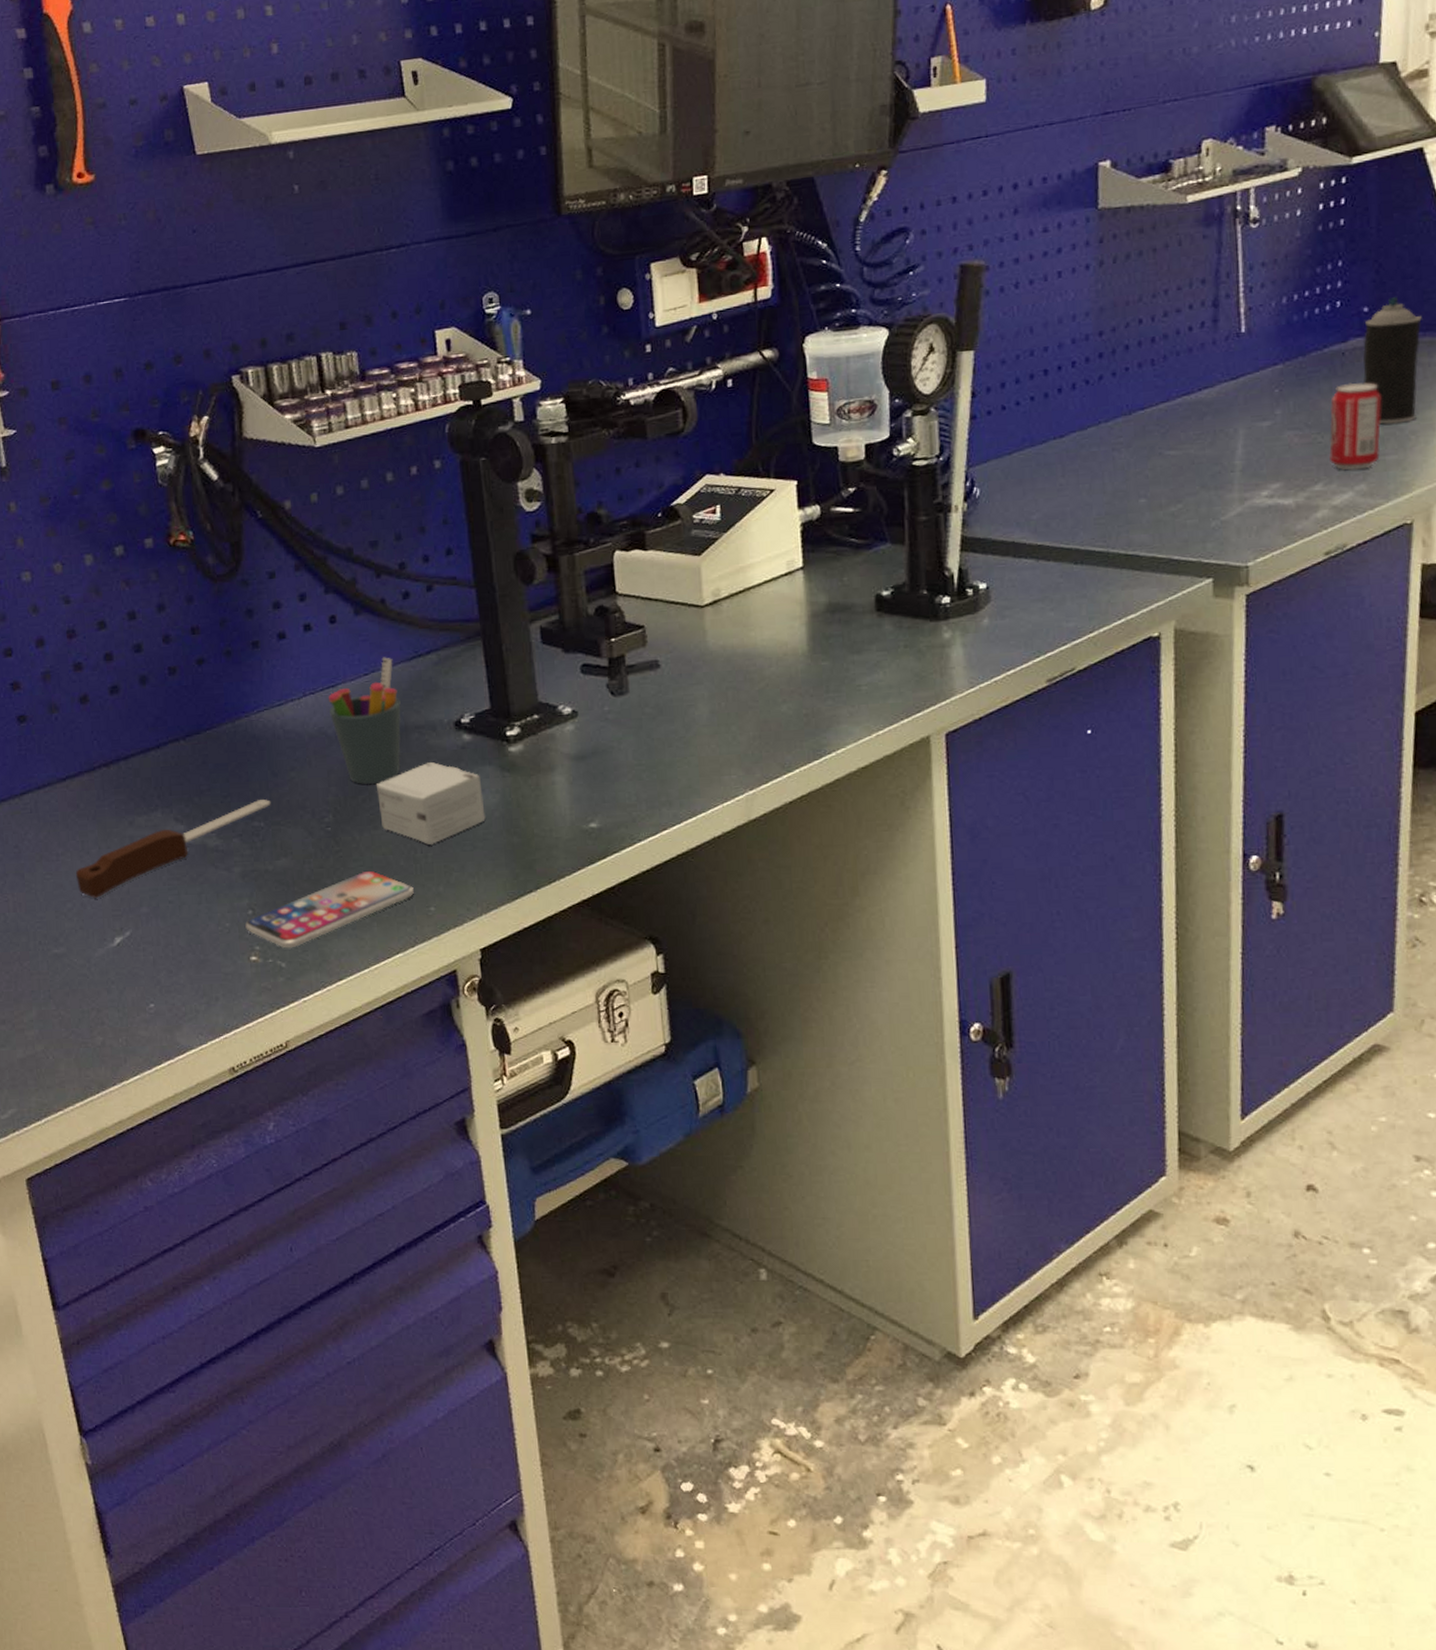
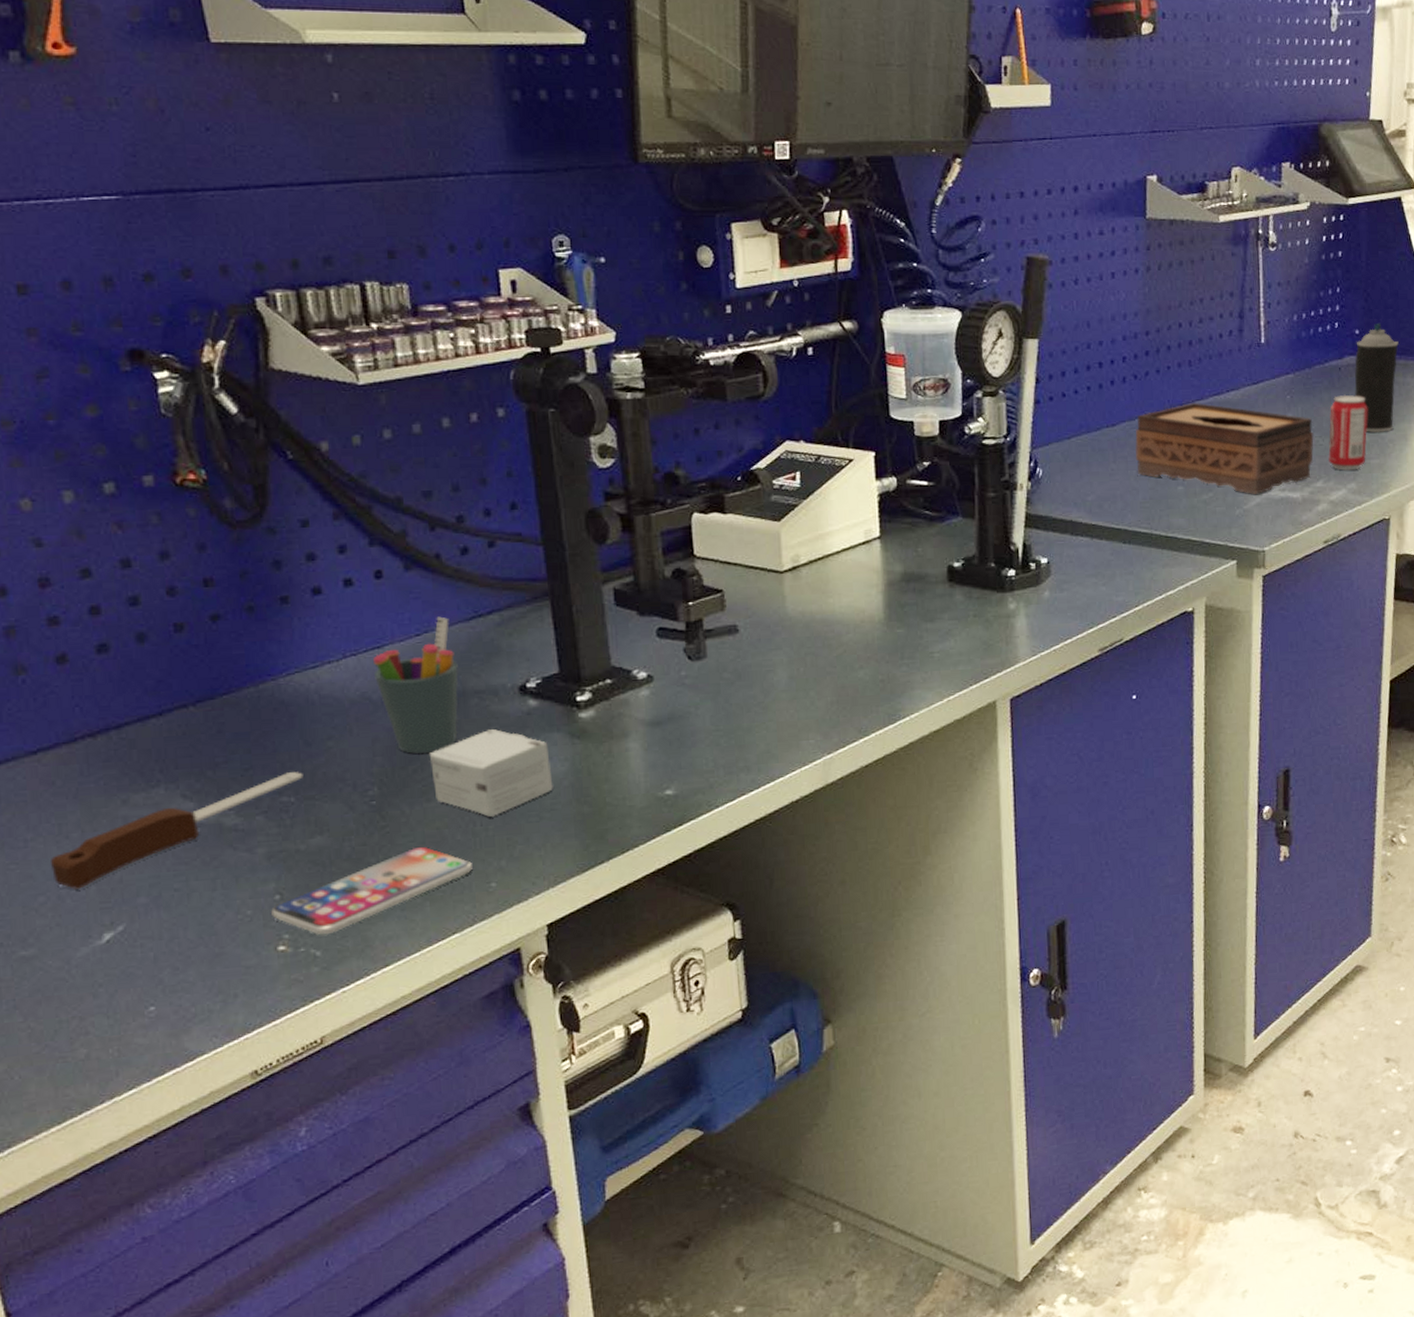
tissue box: none [1087,405,1310,503] -> present [1134,403,1314,494]

